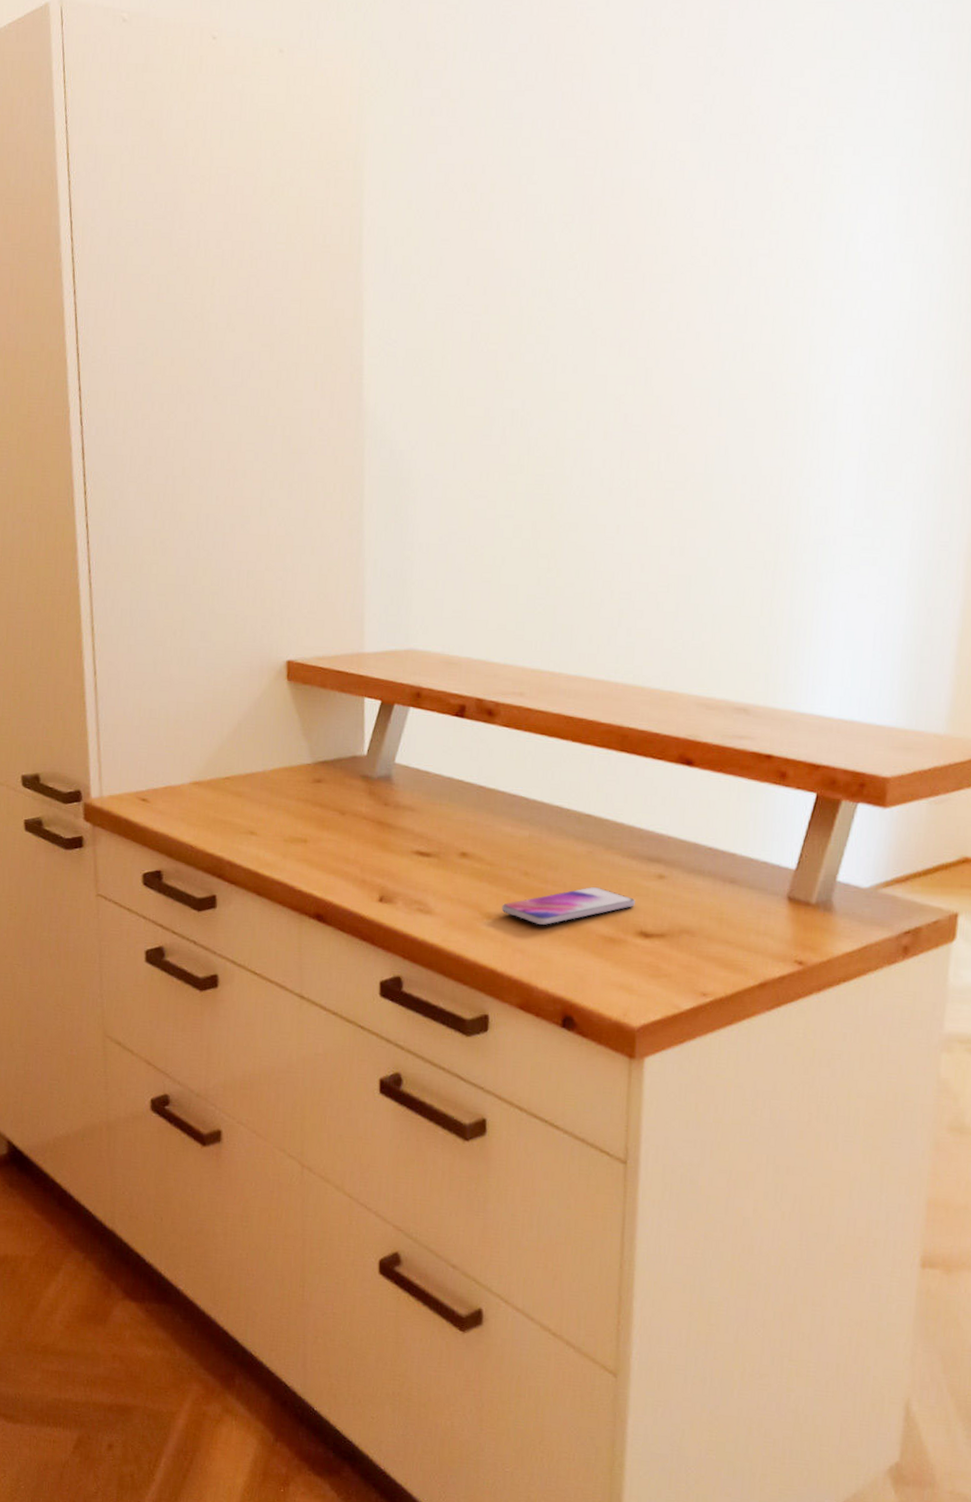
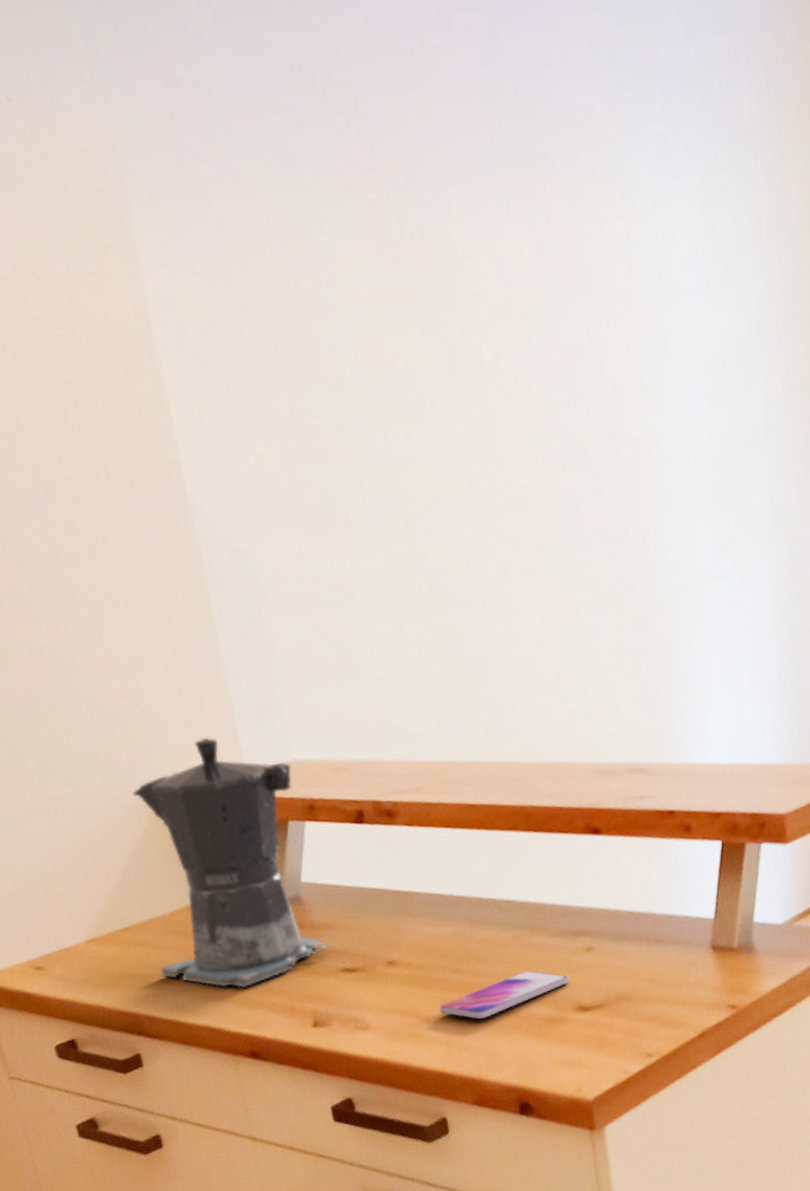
coffee maker: none [251,615,414,853] -> present [133,737,334,989]

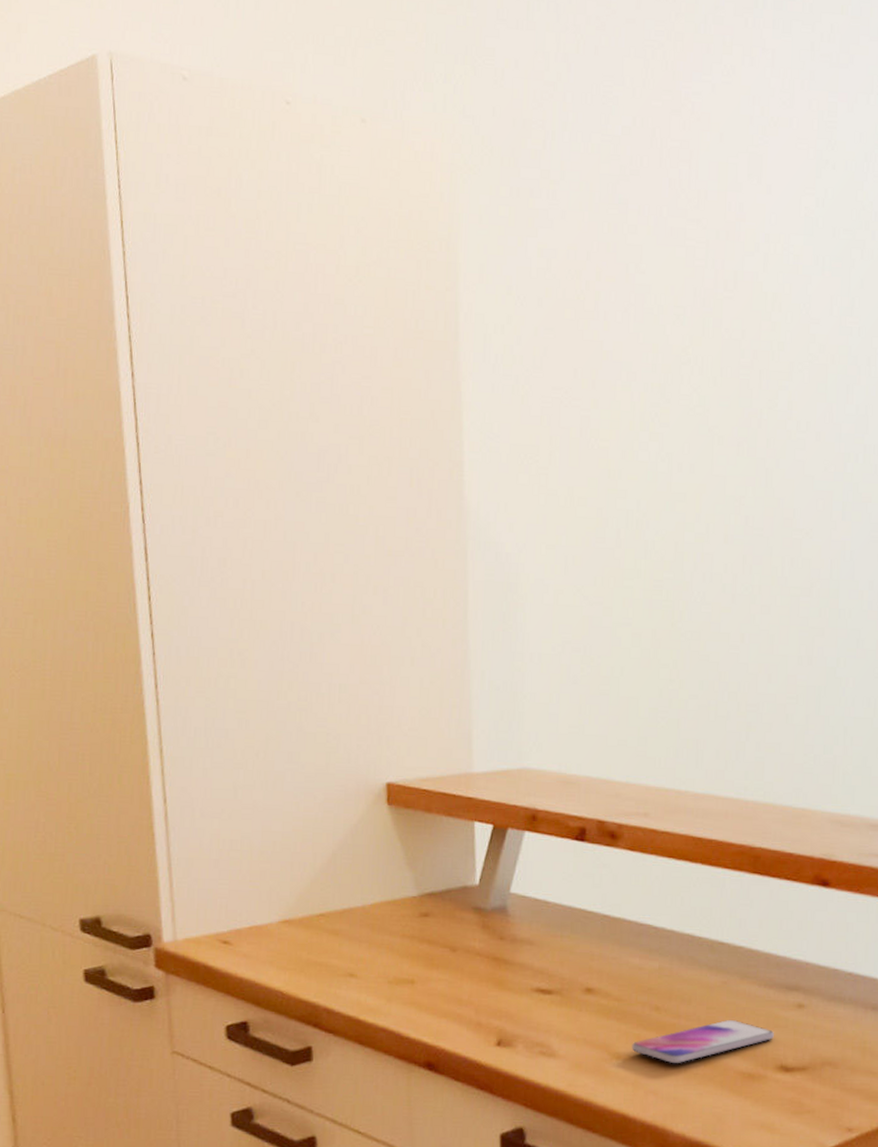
coffee maker: present [133,737,334,989] -> none [350,733,533,994]

